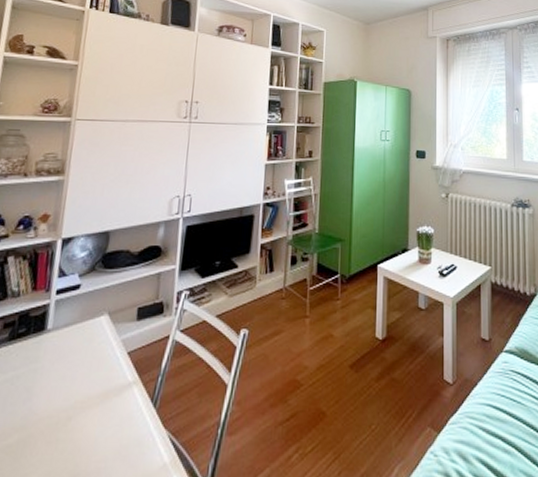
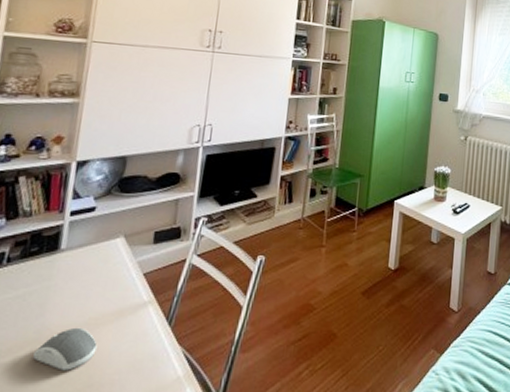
computer mouse: none [20,411,83,459] -> present [32,327,98,371]

